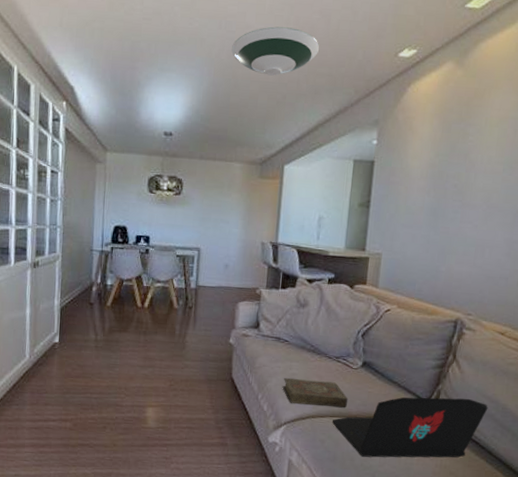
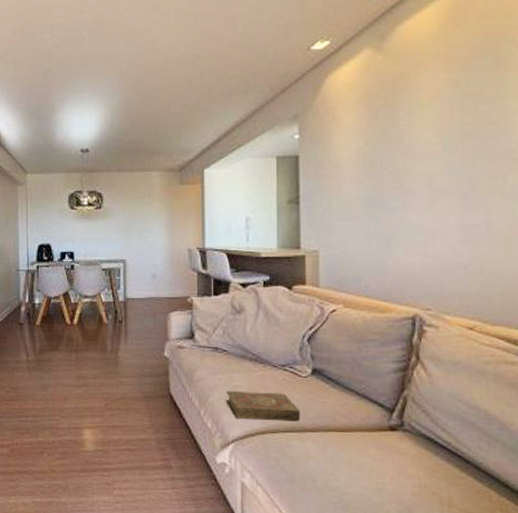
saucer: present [231,26,320,76] -> none [140,36,228,84]
laptop: present [331,397,488,458] -> none [285,404,467,478]

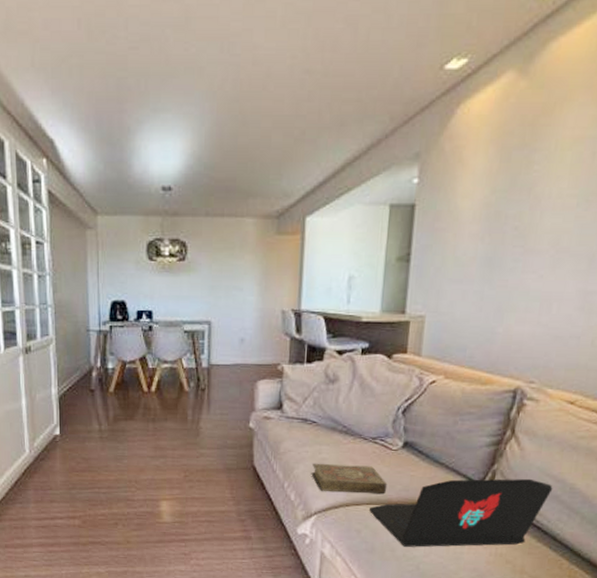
laptop: none [285,404,467,478] -> present [368,478,553,548]

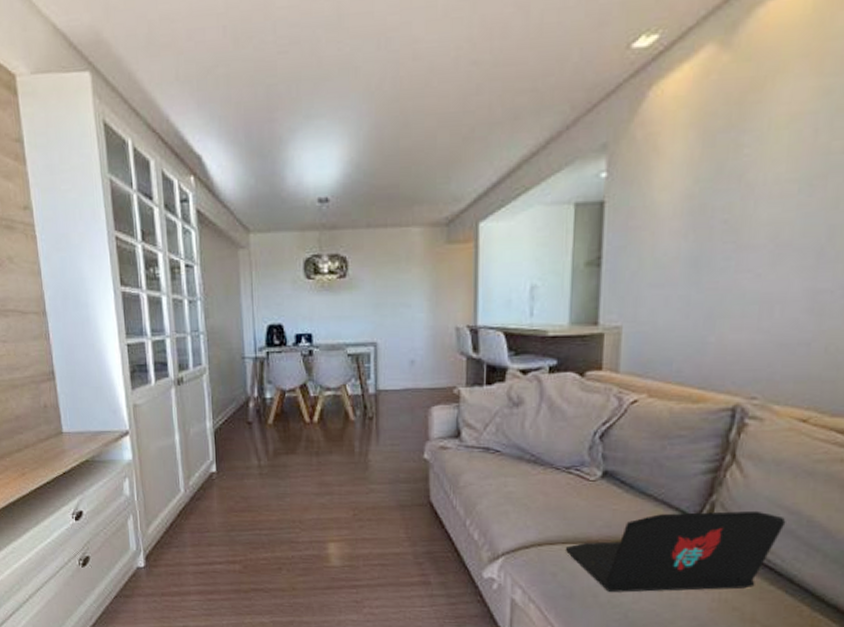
book: present [311,463,388,493] -> none [496,497,586,531]

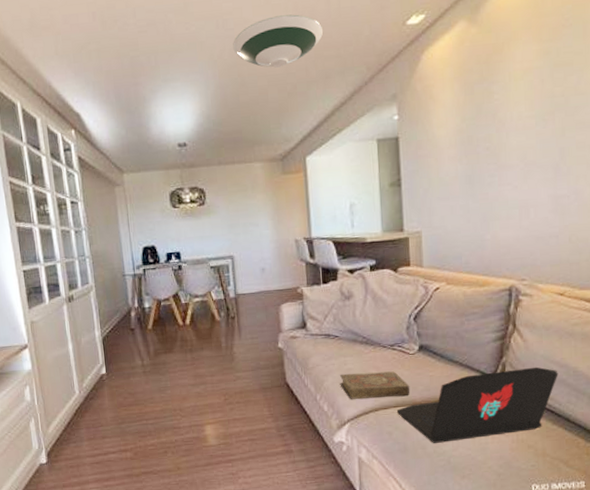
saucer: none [396,31,517,104] -> present [233,14,324,68]
book: none [496,497,586,531] -> present [339,371,410,399]

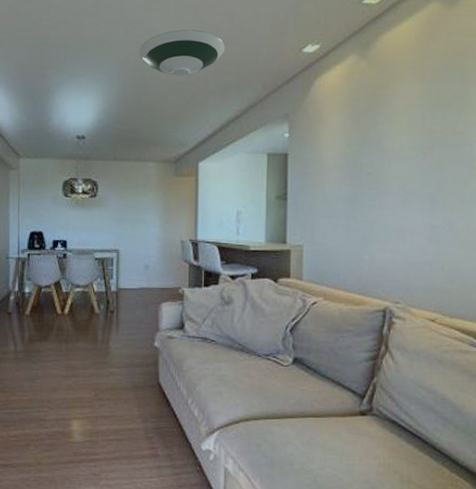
book: present [339,371,410,399] -> none [212,379,282,408]
laptop: present [396,366,558,444] -> none [266,390,427,461]

